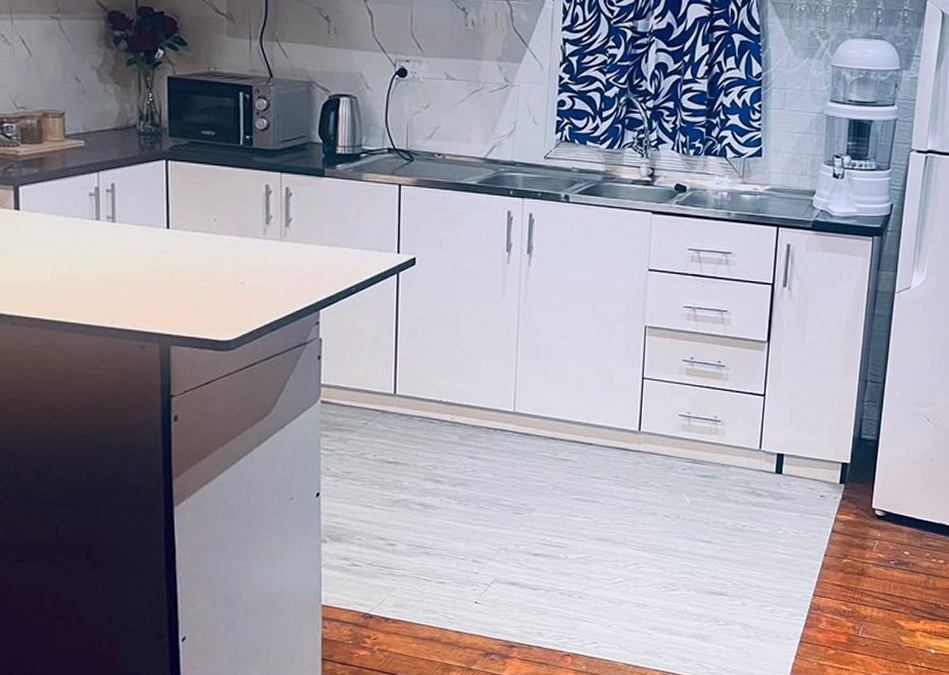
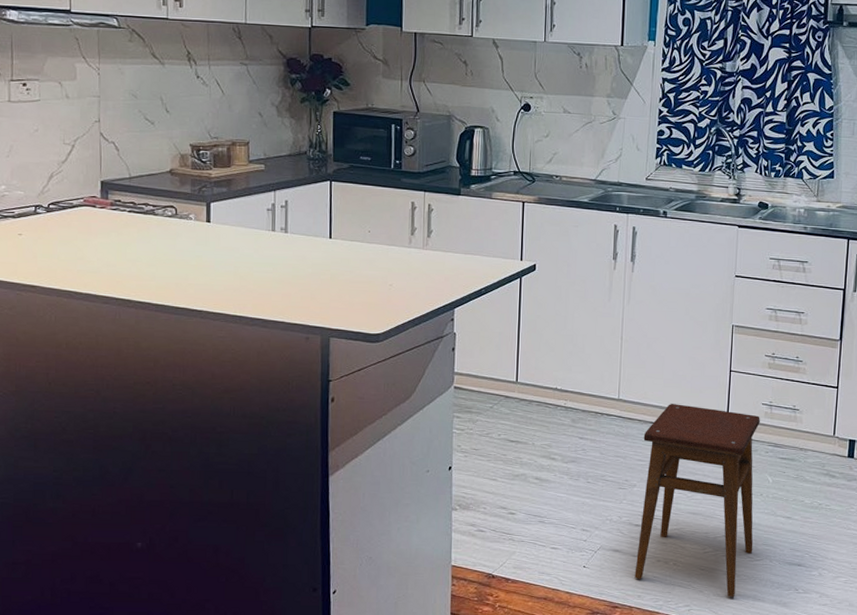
stool: none [534,417,677,632] -> present [634,404,760,597]

